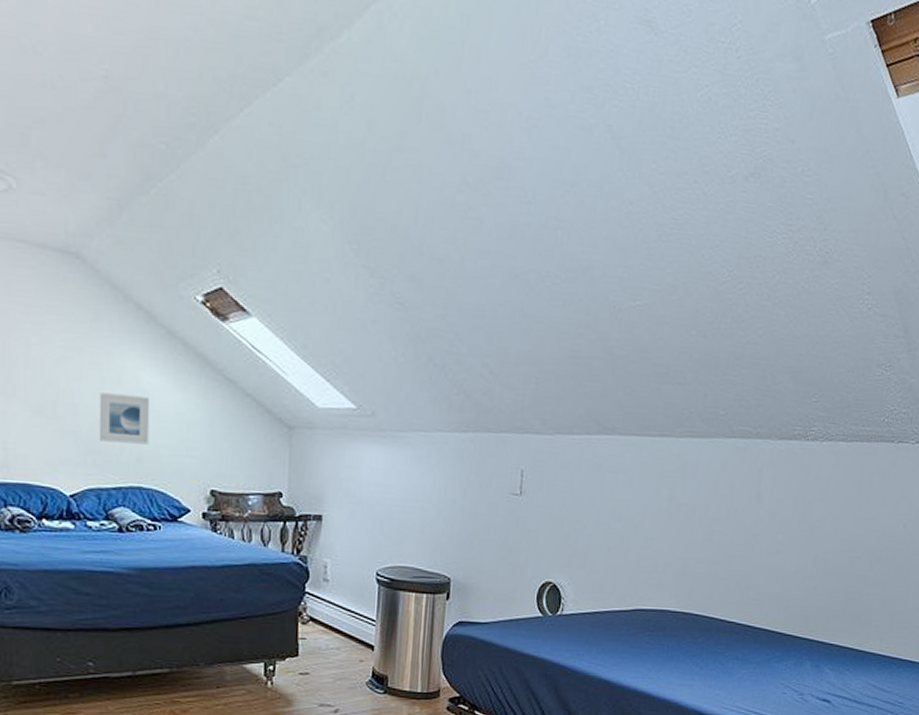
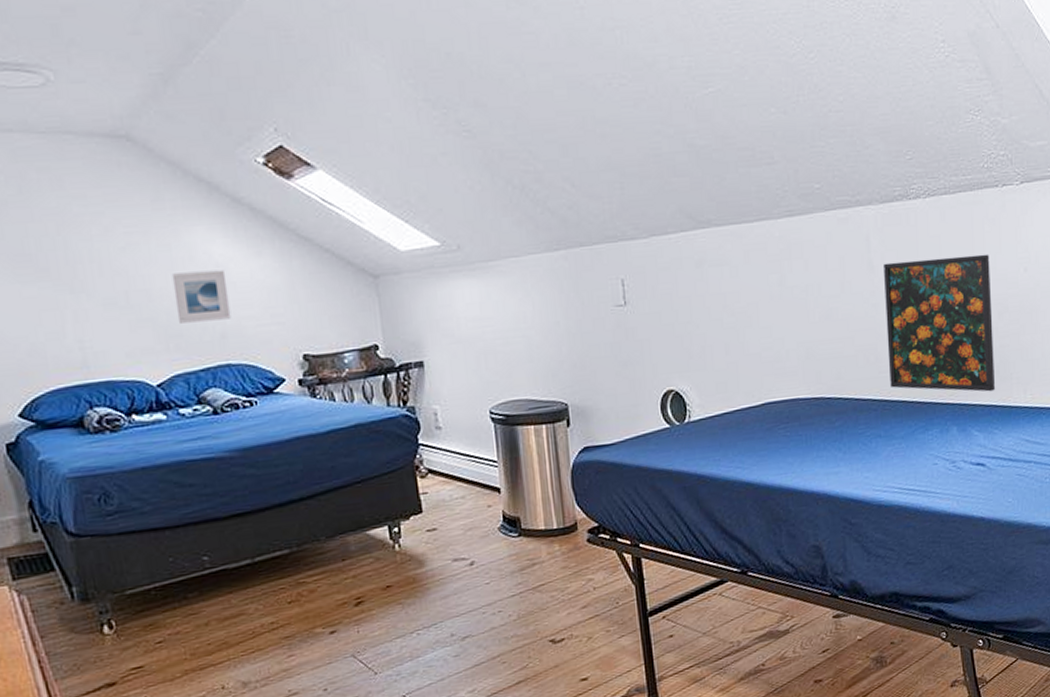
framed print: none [756,497,873,635] -> present [884,254,995,392]

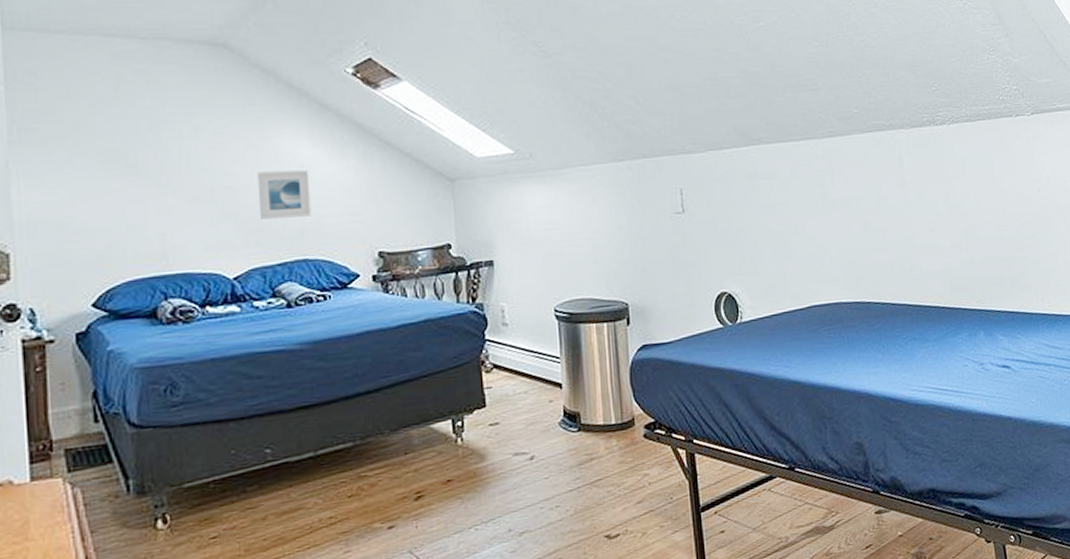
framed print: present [884,254,995,392] -> none [915,175,1016,300]

